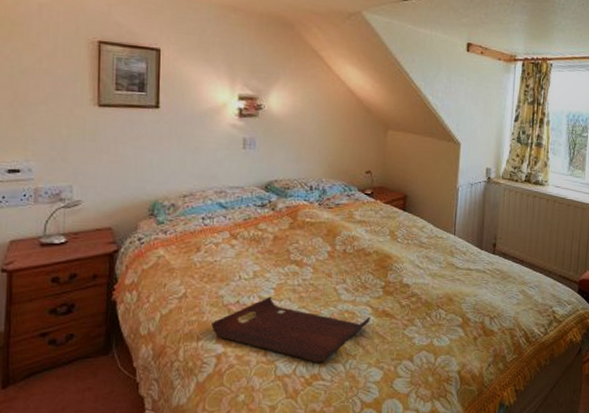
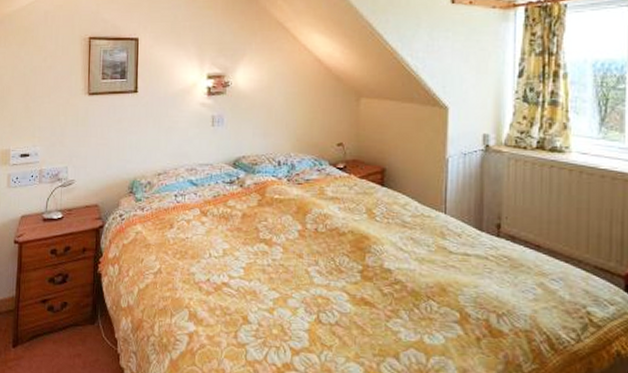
serving tray: present [211,296,371,362] -> none [184,276,348,351]

